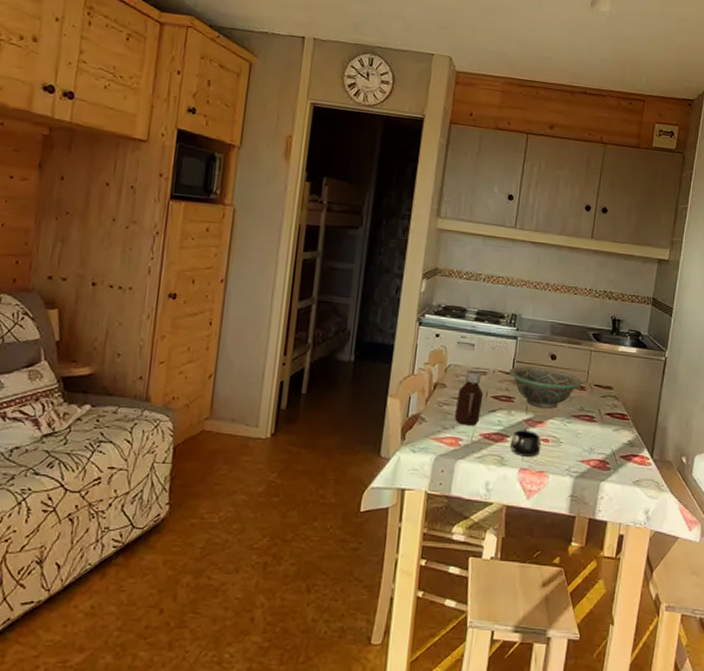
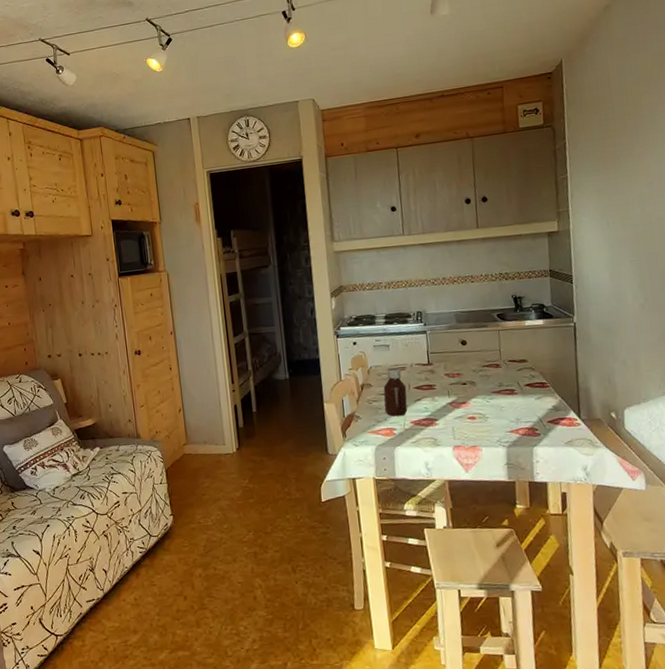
decorative bowl: present [508,366,582,409] -> none [424,353,496,390]
mug: present [510,429,541,457] -> none [439,411,470,435]

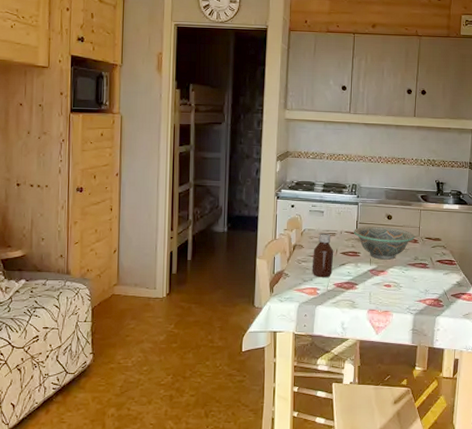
decorative bowl: none [424,353,496,390] -> present [353,226,415,260]

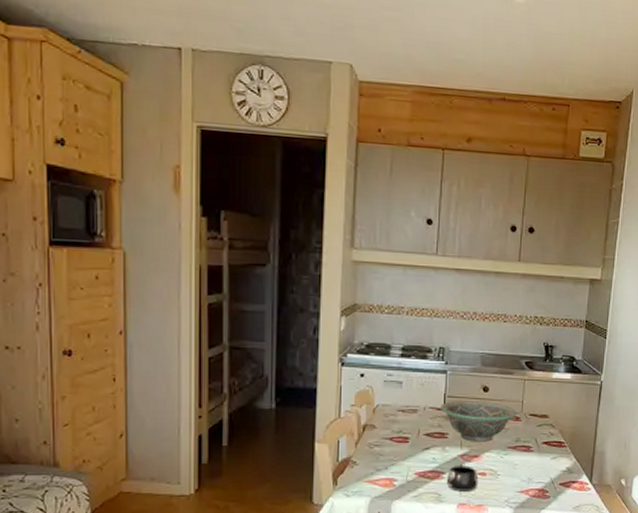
bottle: present [312,233,334,277] -> none [387,409,415,465]
mug: none [359,277,385,300] -> present [446,464,479,492]

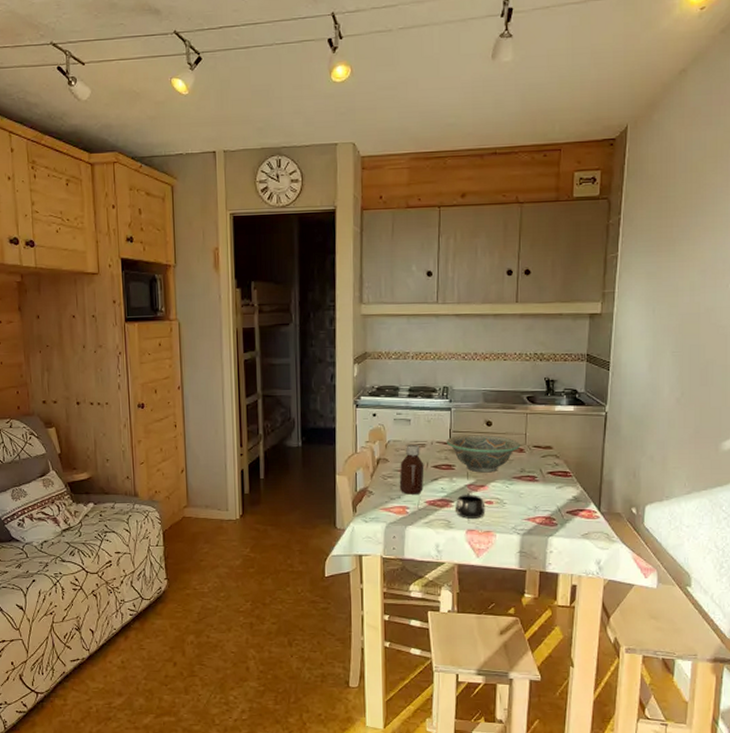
bottle: none [387,409,415,465] -> present [399,444,424,495]

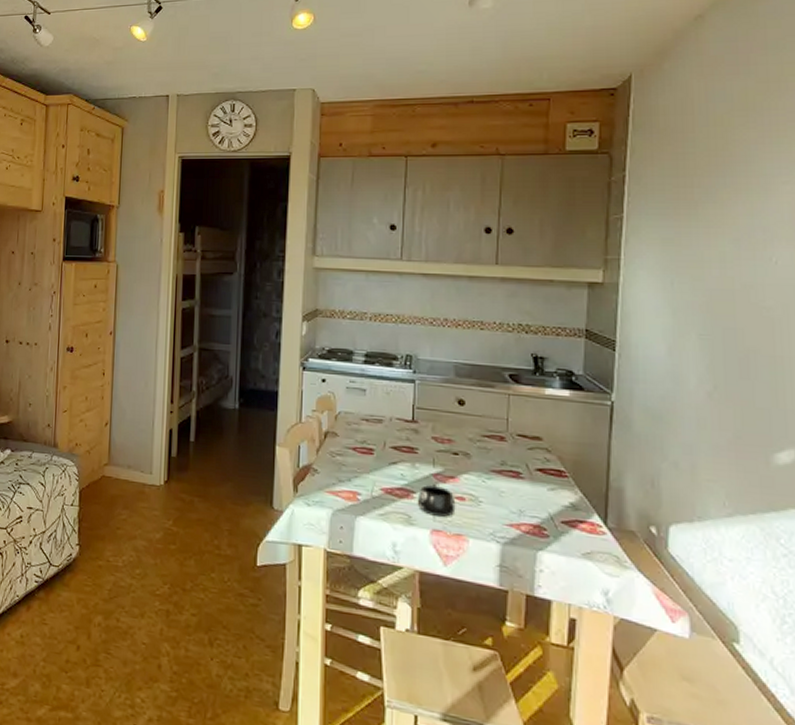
bottle: present [399,444,424,495] -> none [350,418,381,479]
decorative bowl: present [446,434,520,473] -> none [408,413,500,462]

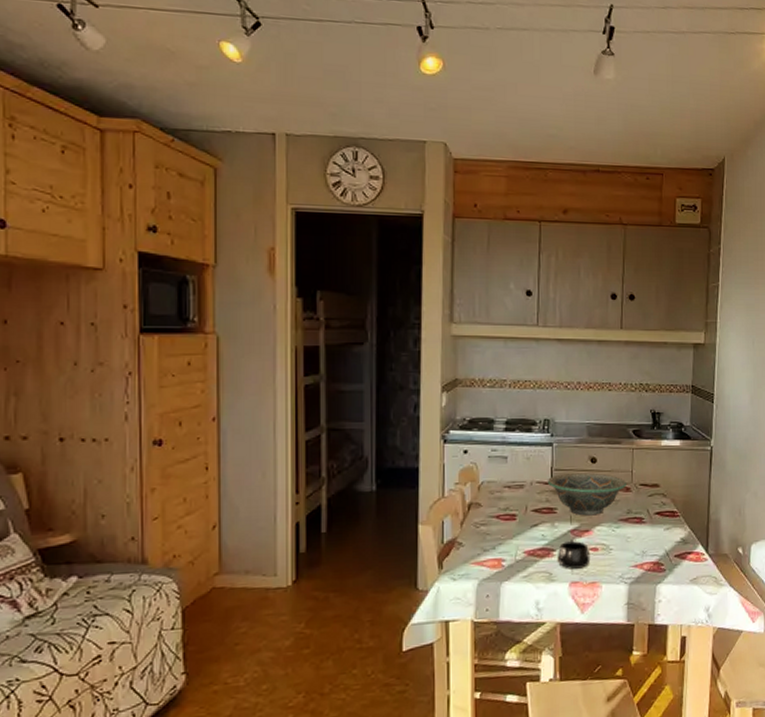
decorative bowl: none [408,413,500,462] -> present [547,472,626,516]

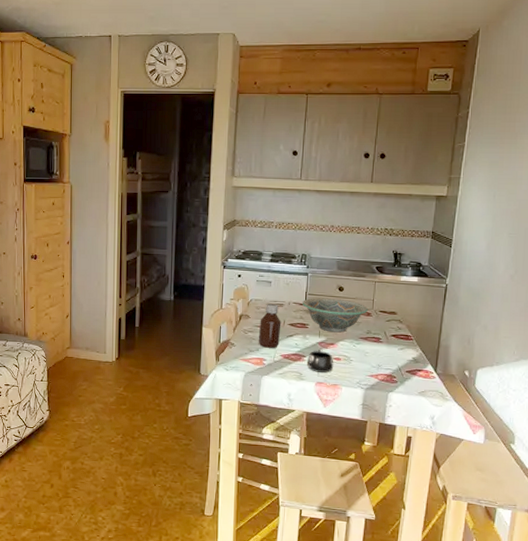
bottle: none [494,485,523,545] -> present [258,303,281,348]

